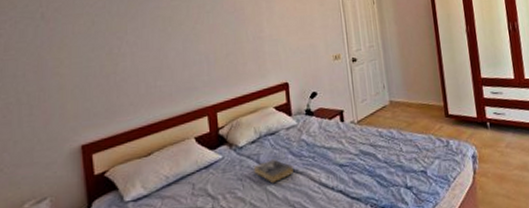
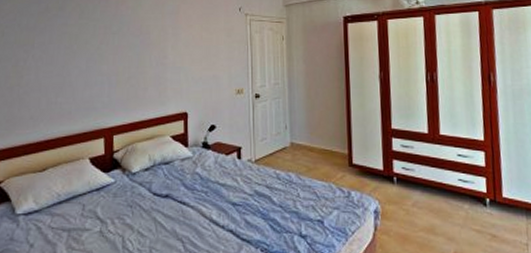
book: present [253,159,294,184] -> none [144,189,185,214]

